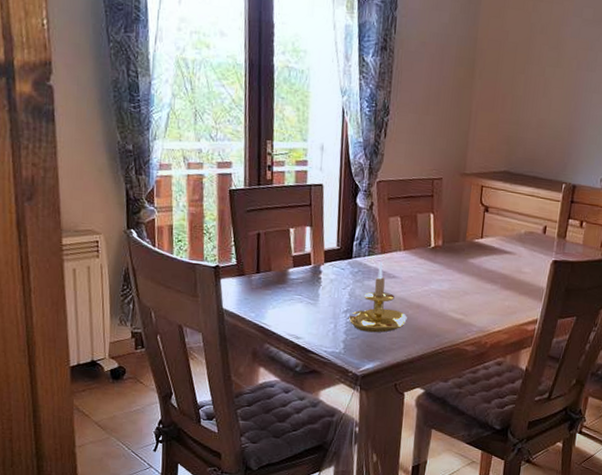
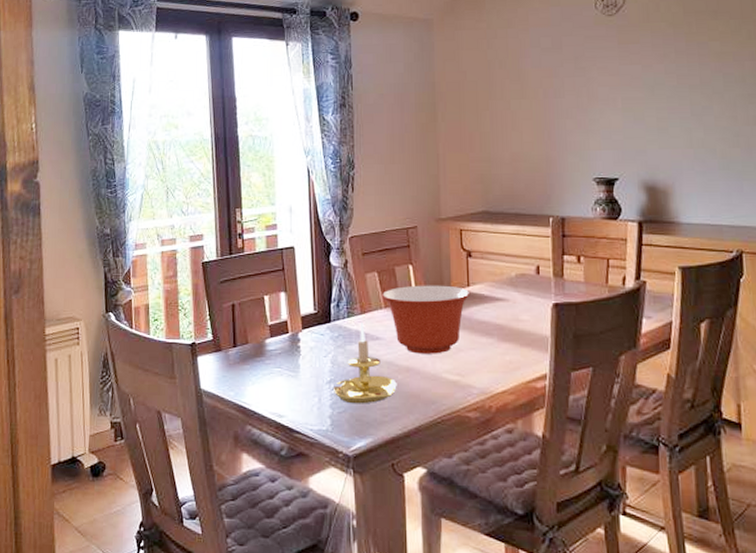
mixing bowl: none [402,232,483,295] -> present [382,285,471,354]

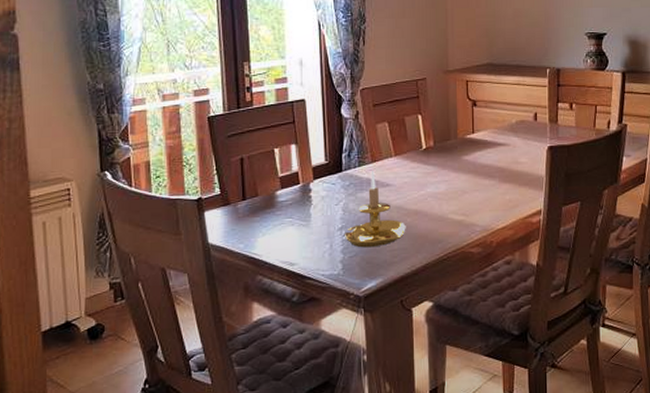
mixing bowl: present [382,285,471,354] -> none [392,133,475,198]

